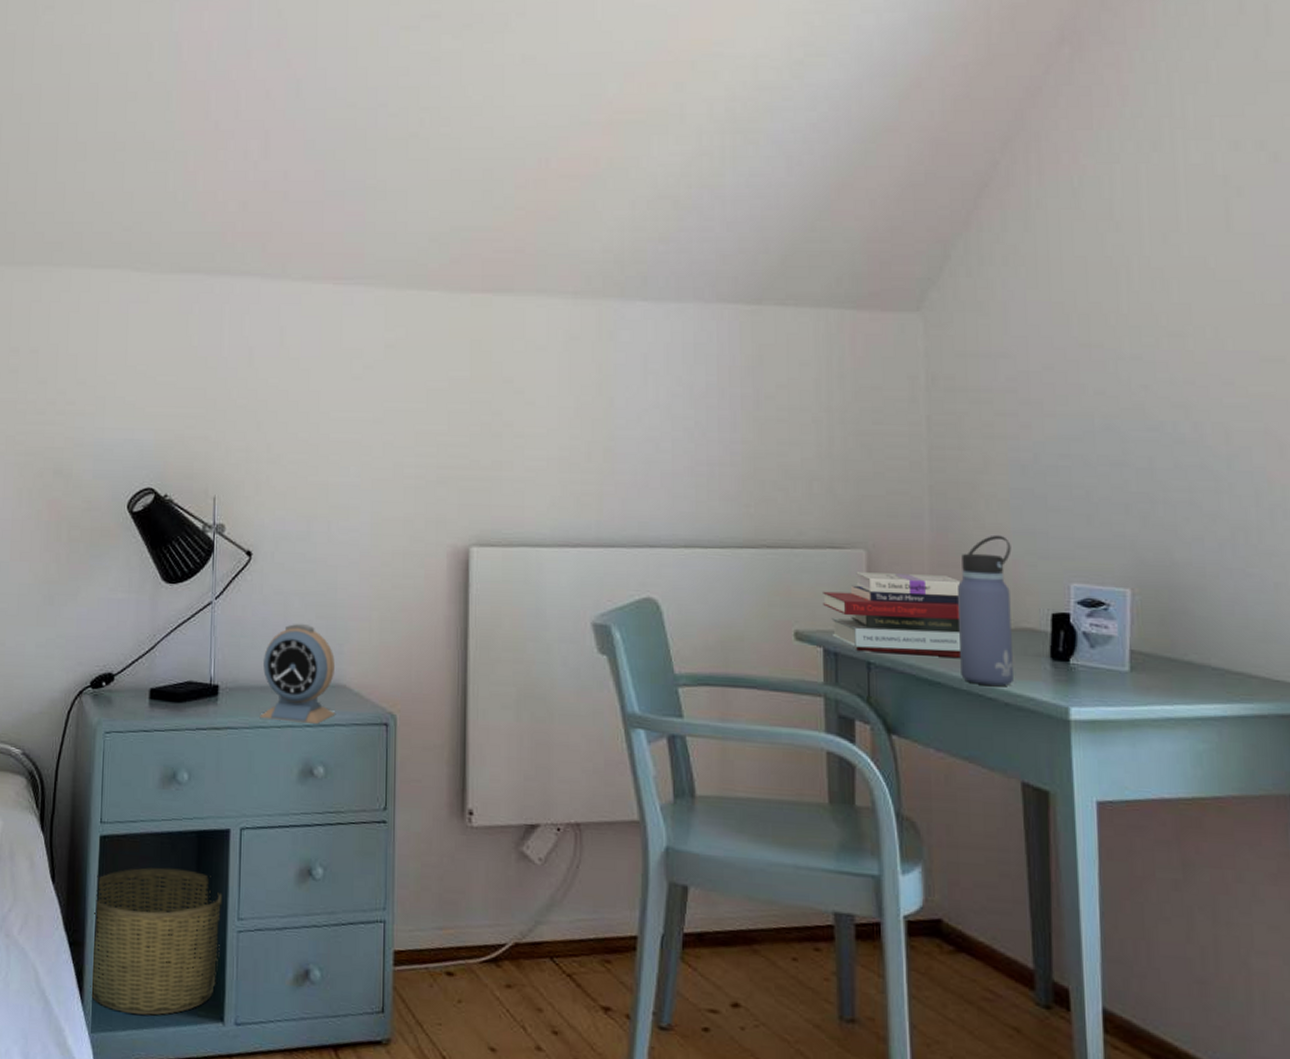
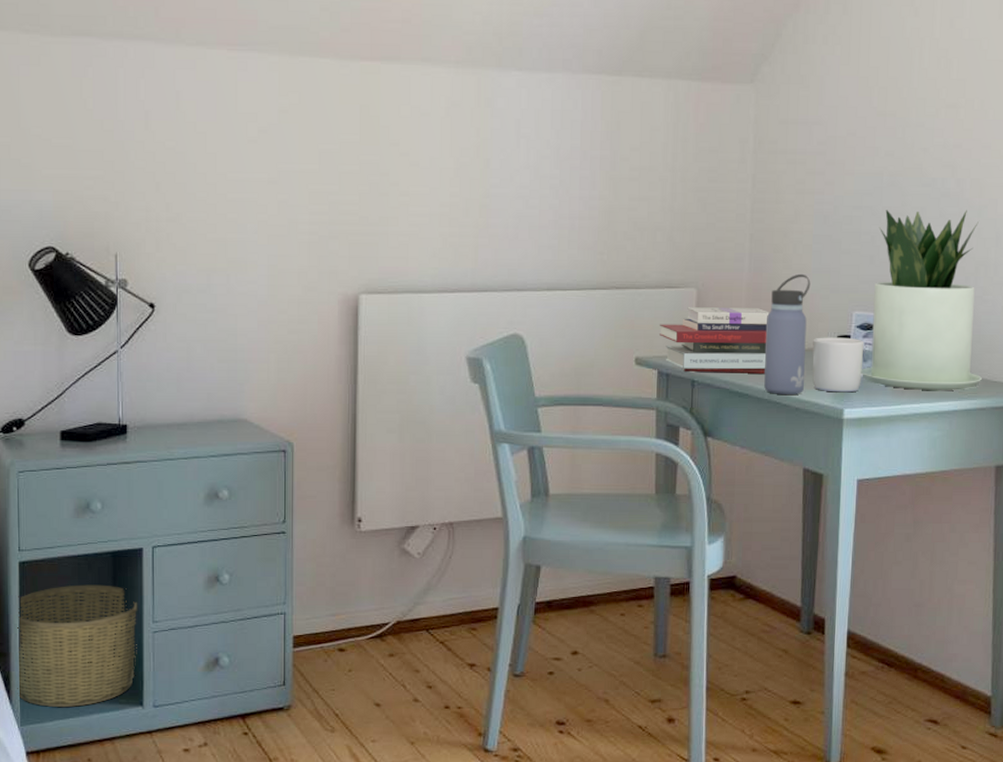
alarm clock: present [260,623,336,725] -> none [167,367,238,455]
mug: none [1020,614,1090,687] -> present [812,337,865,393]
planter: none [1088,459,1259,690] -> present [861,209,983,390]

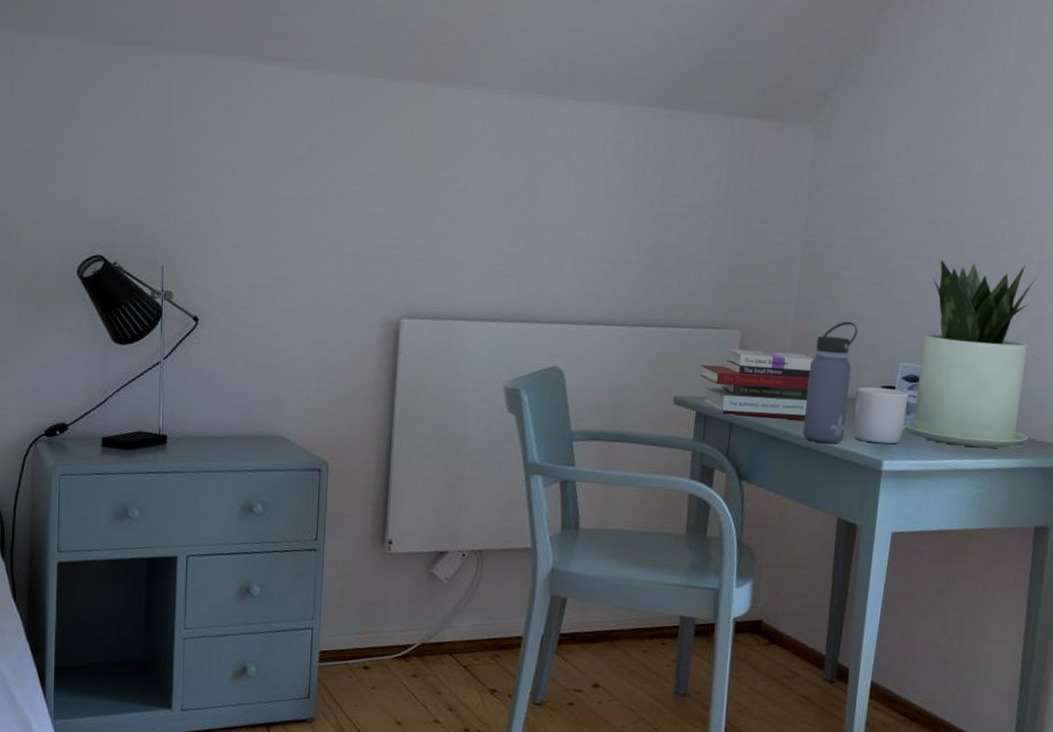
basket: present [17,584,138,707] -> none [51,588,171,705]

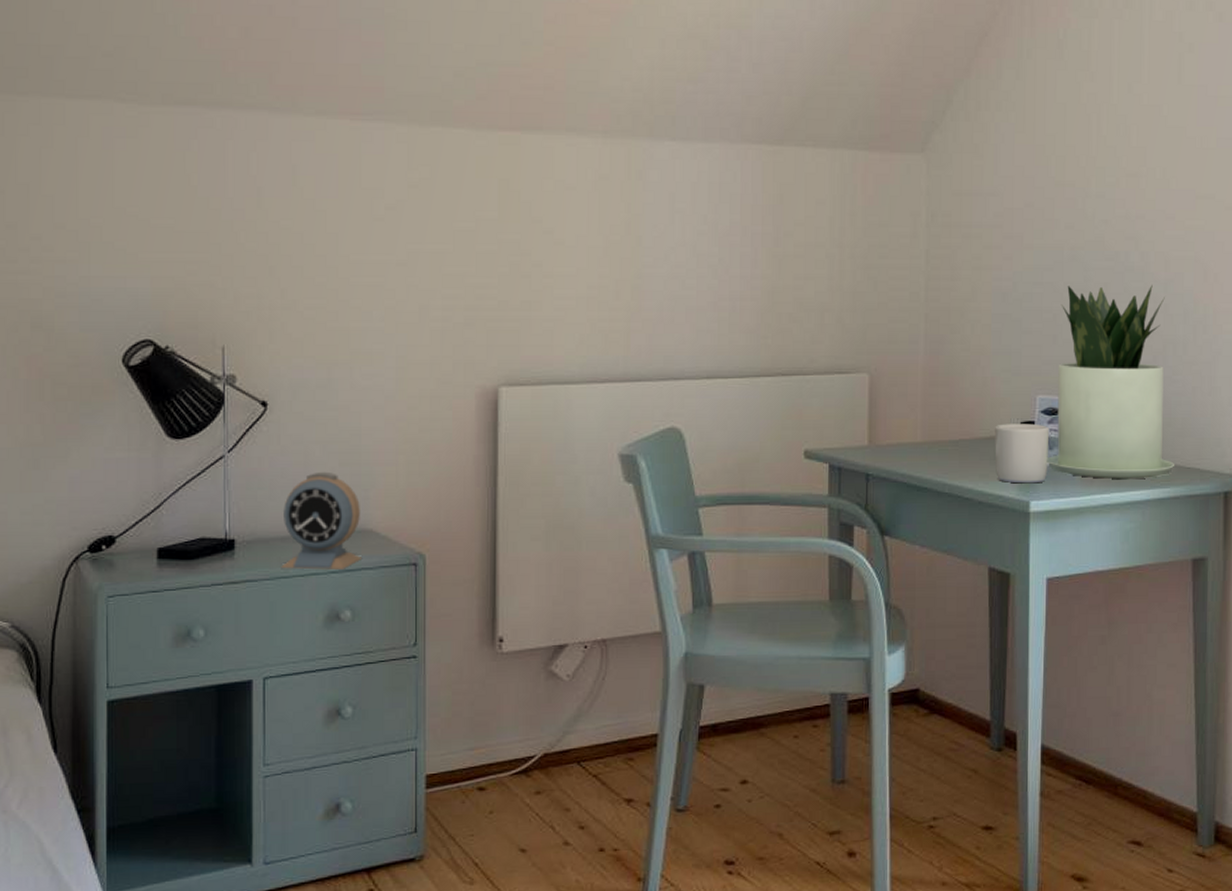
alarm clock: none [205,382,275,470] -> present [281,471,363,571]
books: present [700,349,814,420] -> none [830,394,948,465]
water bottle: present [803,321,858,443] -> none [944,355,991,487]

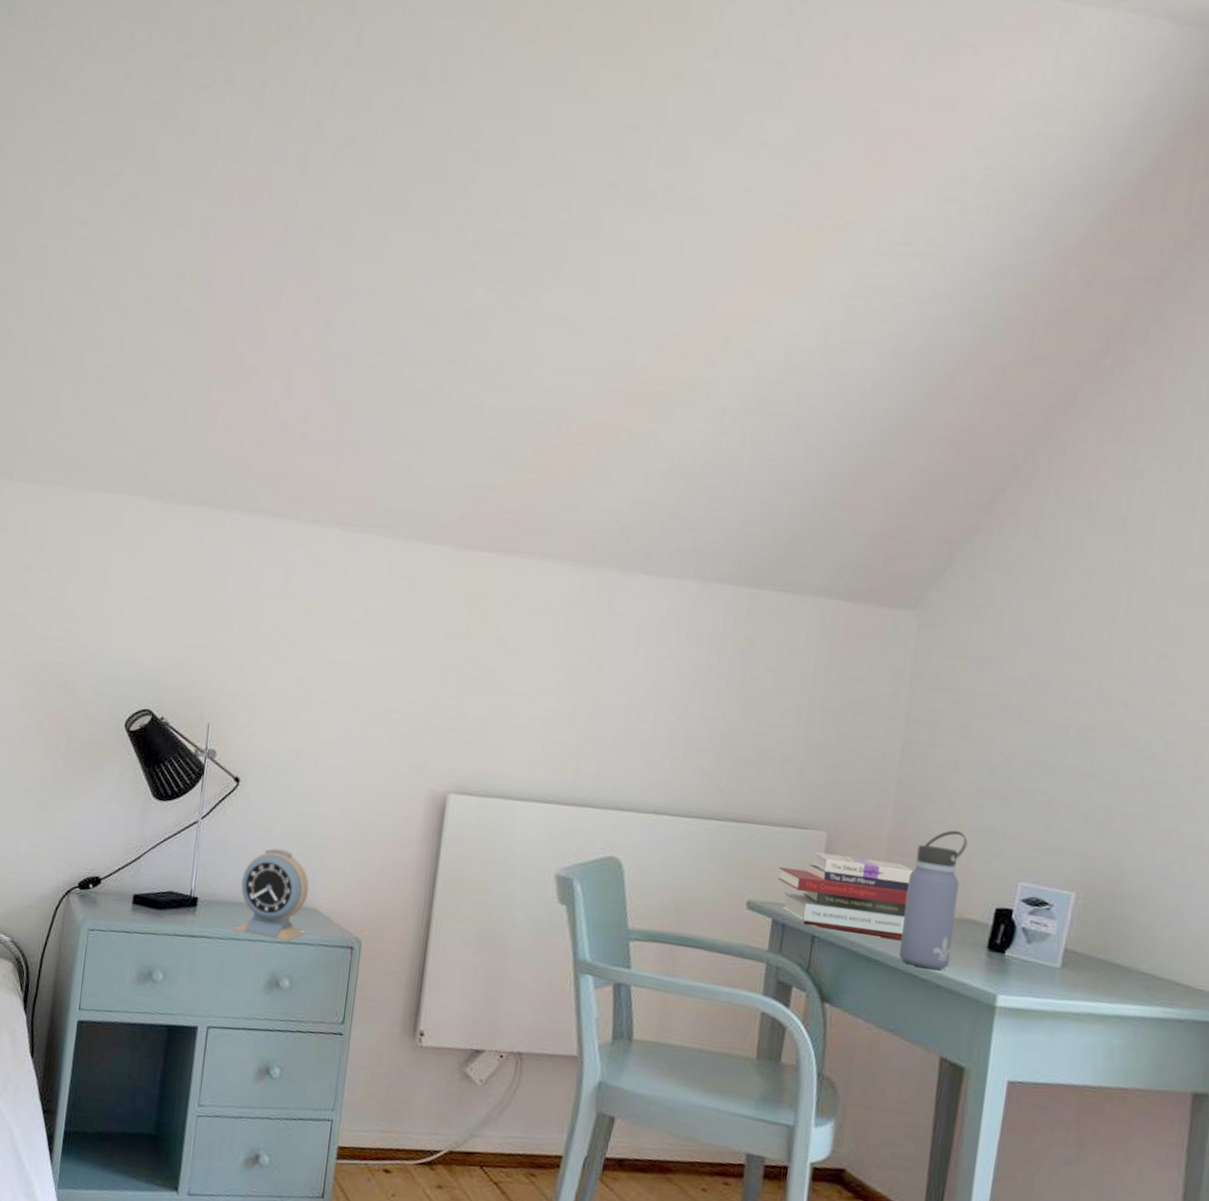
books: none [830,394,948,465] -> present [778,852,914,940]
water bottle: none [944,355,991,487] -> present [899,830,968,970]
mug: present [995,423,1050,484] -> none [960,906,1031,977]
planter: present [1047,284,1175,479] -> none [1022,769,1191,994]

